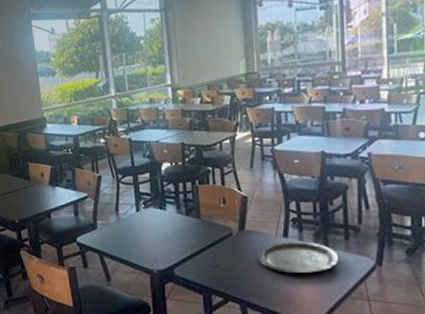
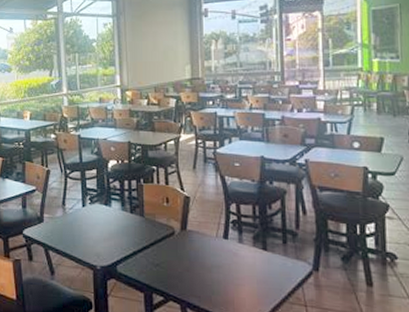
plate: present [257,241,340,274] -> none [198,242,278,276]

